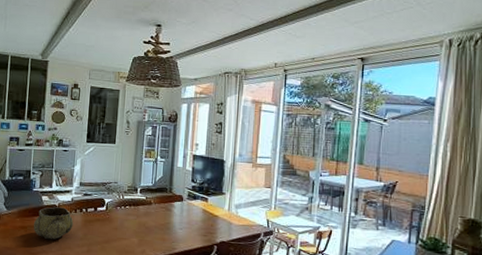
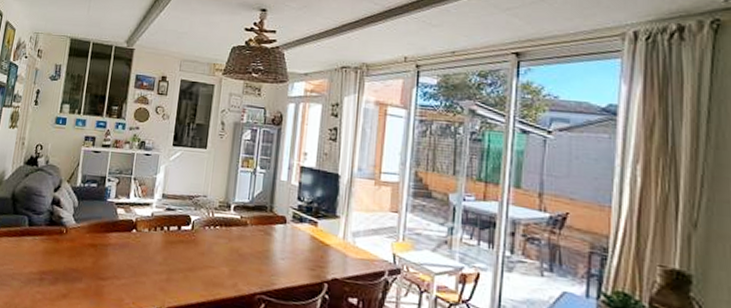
decorative bowl: present [33,207,74,239] -> none [104,222,152,263]

